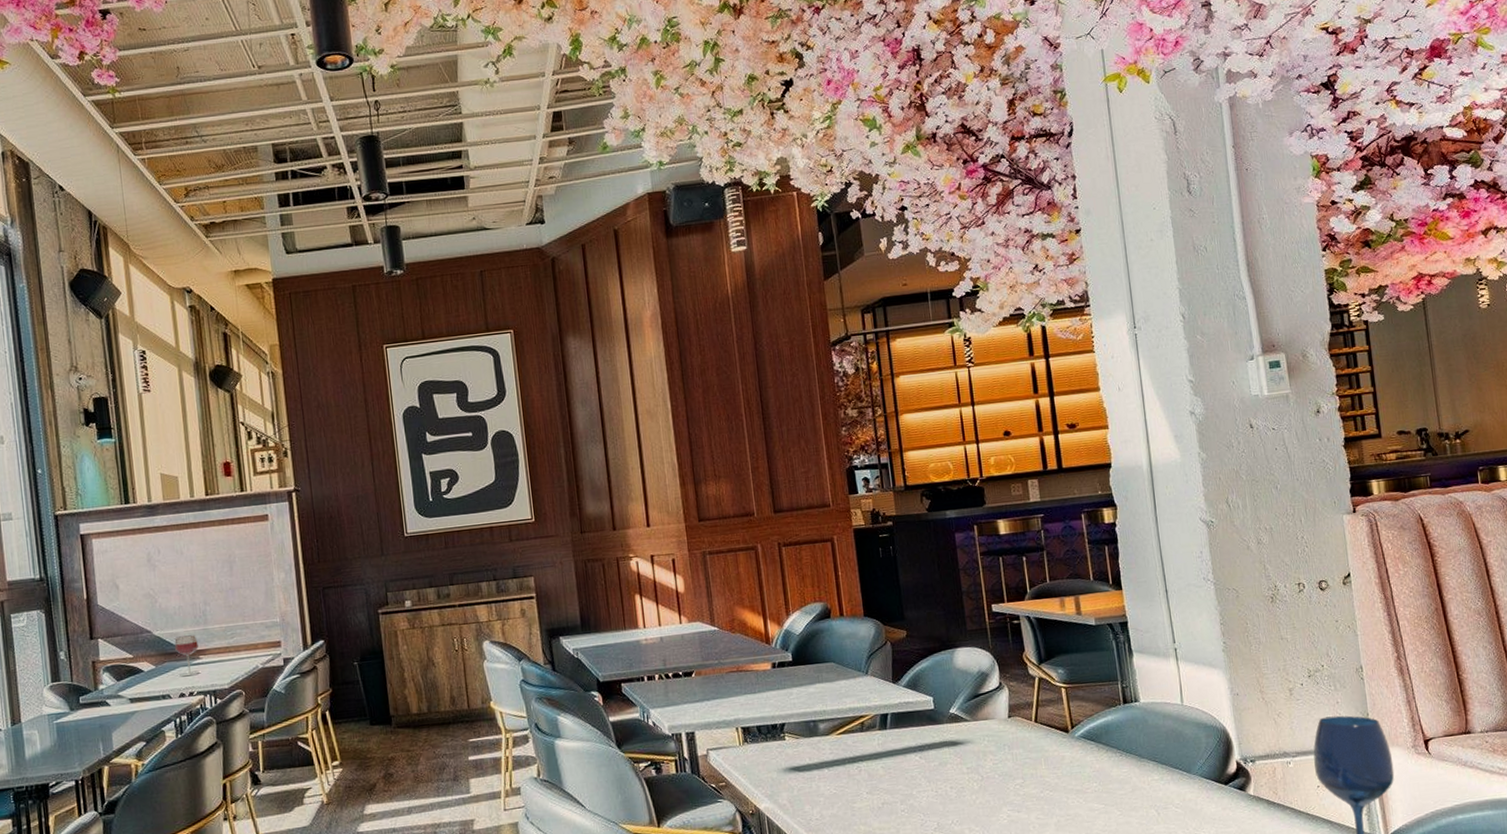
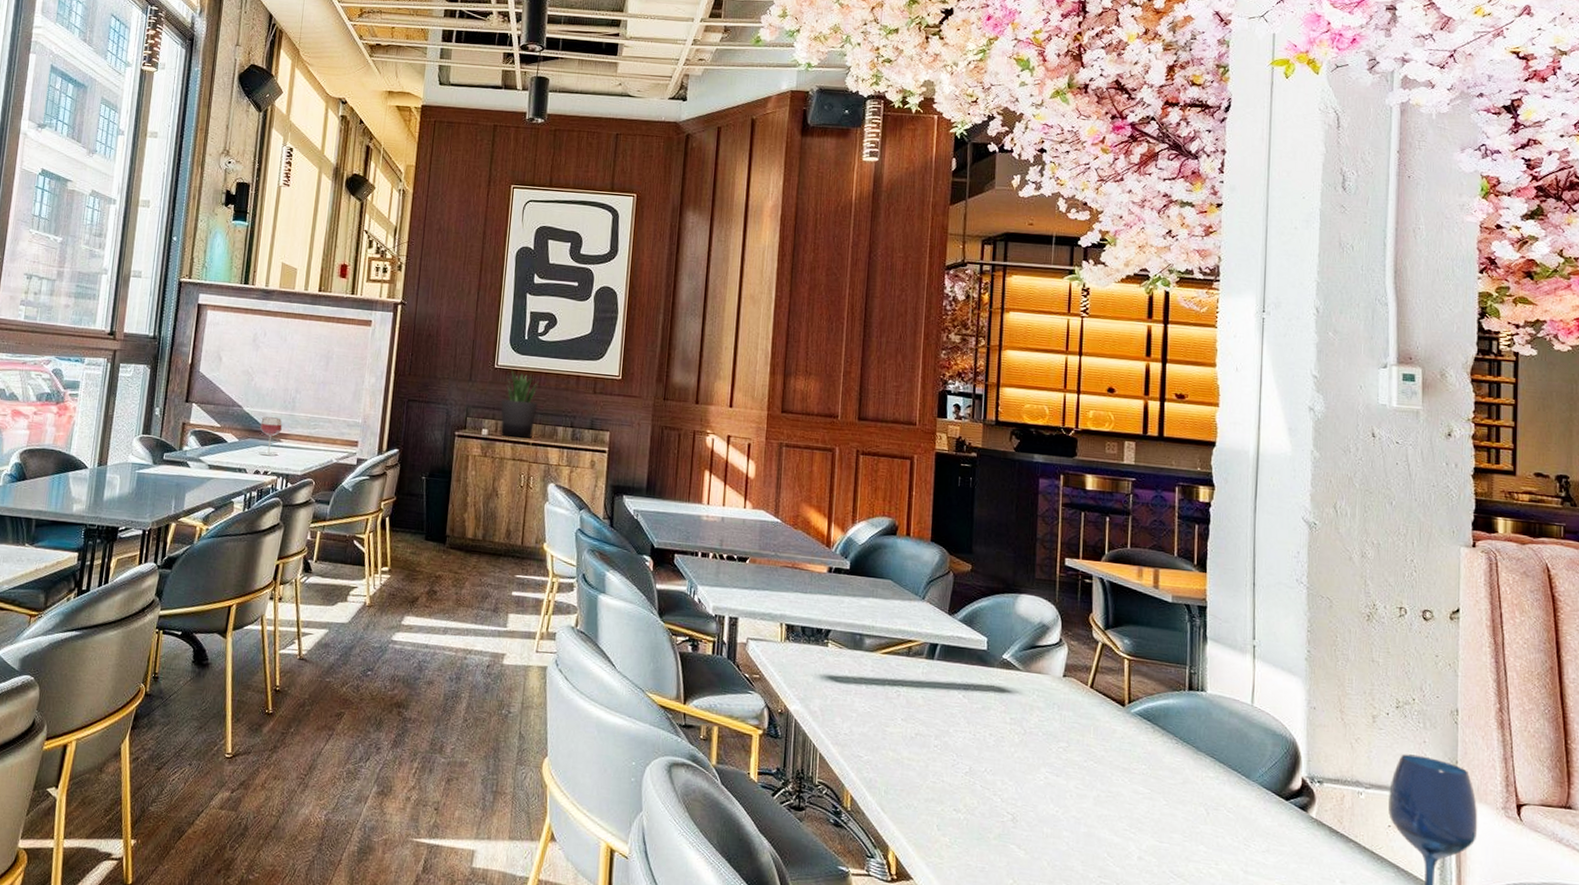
planter: none [418,533,457,604] -> present [501,368,539,439]

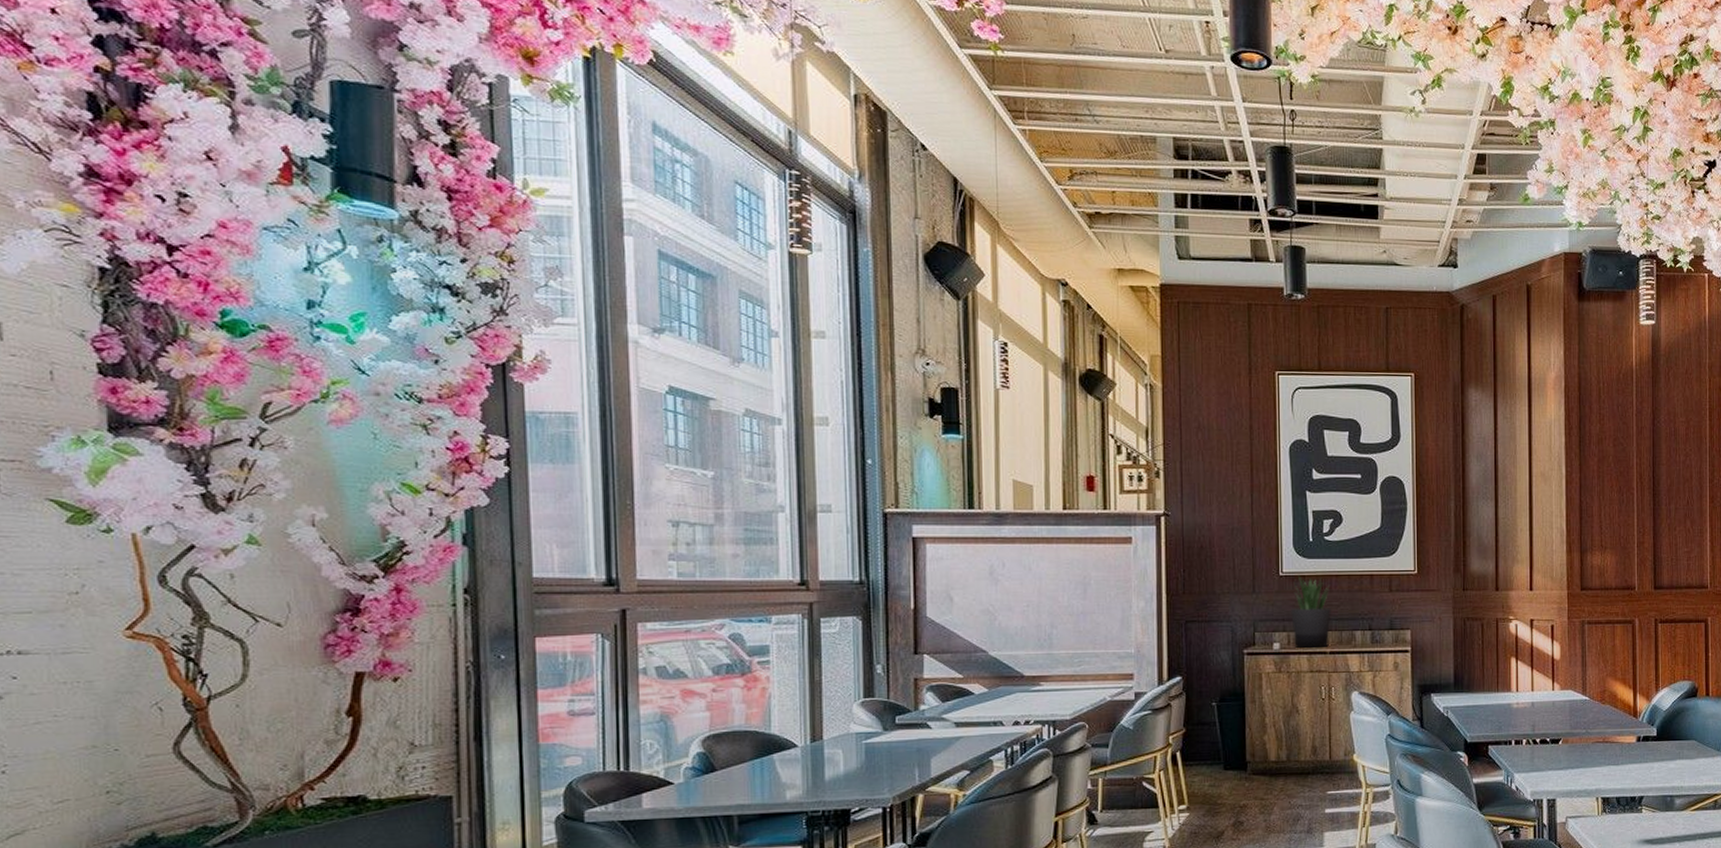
wineglass: present [259,416,282,456] -> none [1013,659,1040,704]

